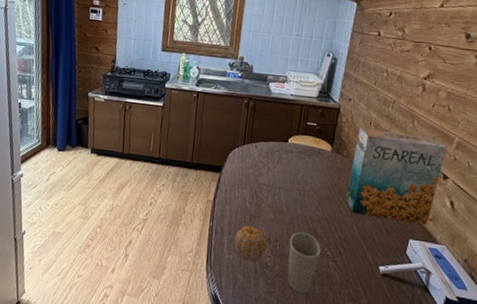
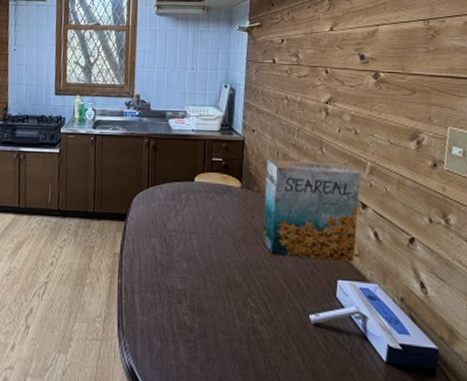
fruit: present [234,225,267,262] -> none [147,279,183,323]
cup: present [287,231,321,293] -> none [208,281,244,355]

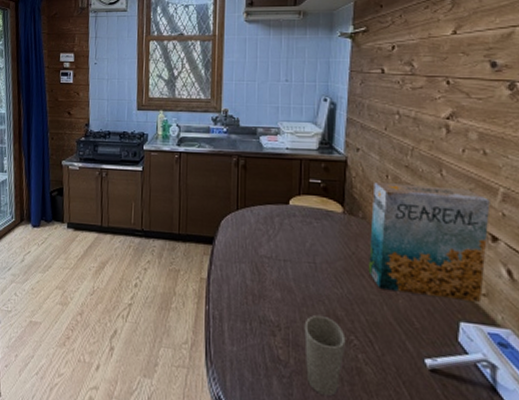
cup: none [208,281,244,355] -> present [304,314,346,396]

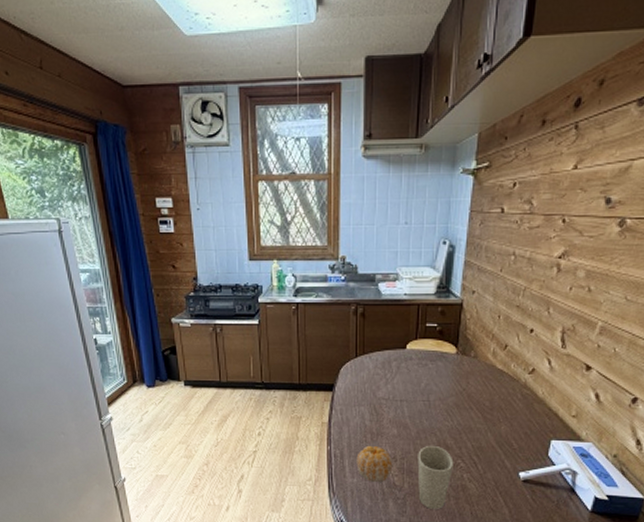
fruit: none [236,308,277,355] -> present [356,445,393,483]
cereal box: present [368,182,490,302] -> none [476,323,589,422]

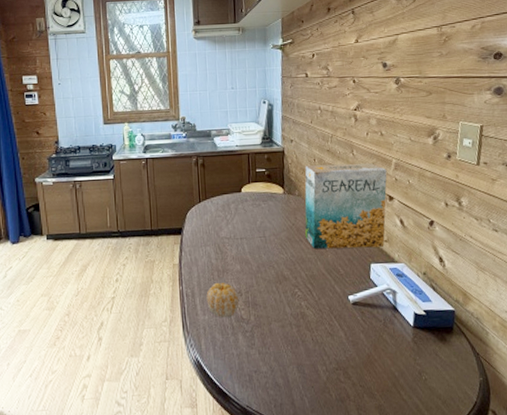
cup: present [417,445,454,509] -> none [260,277,292,339]
cereal box: none [476,323,589,422] -> present [304,163,387,249]

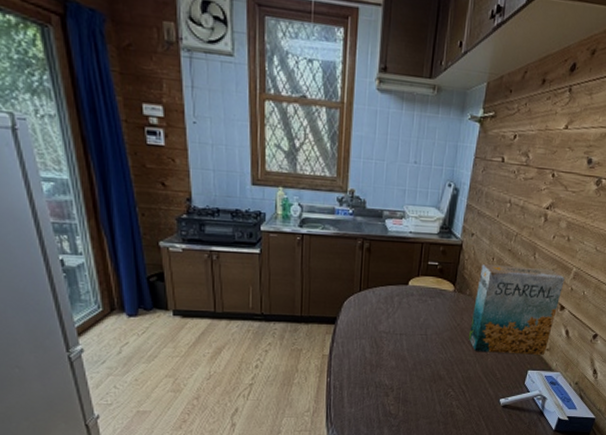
fruit: present [206,282,240,318] -> none [355,376,390,412]

